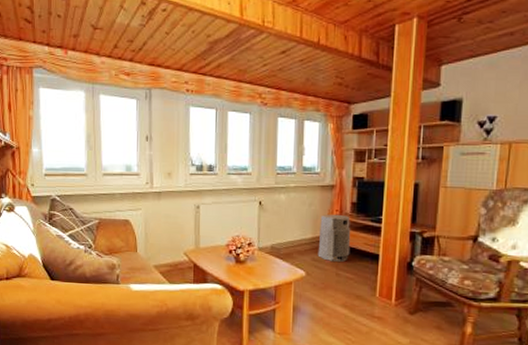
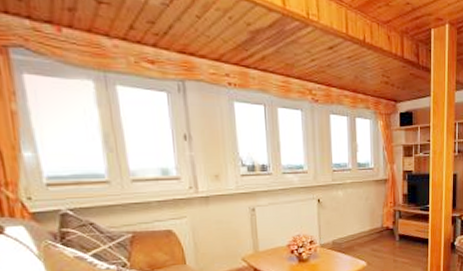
air purifier: present [317,214,351,262] -> none [376,206,404,250]

